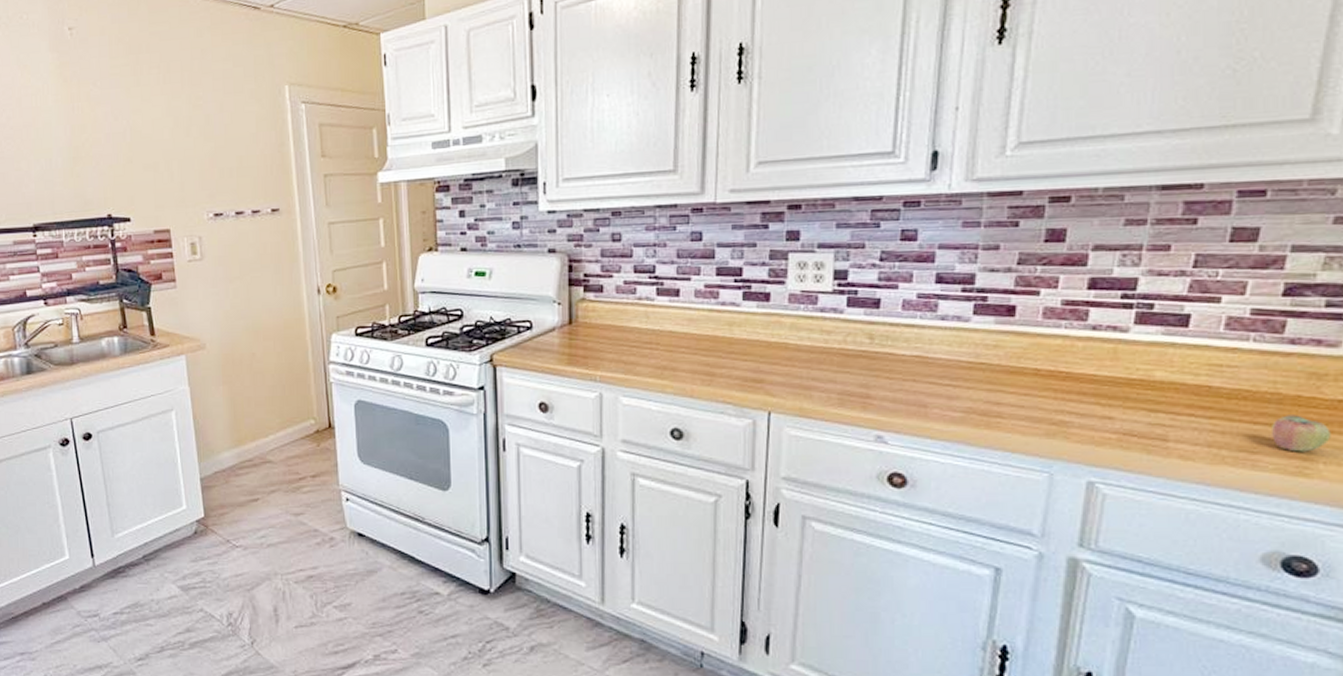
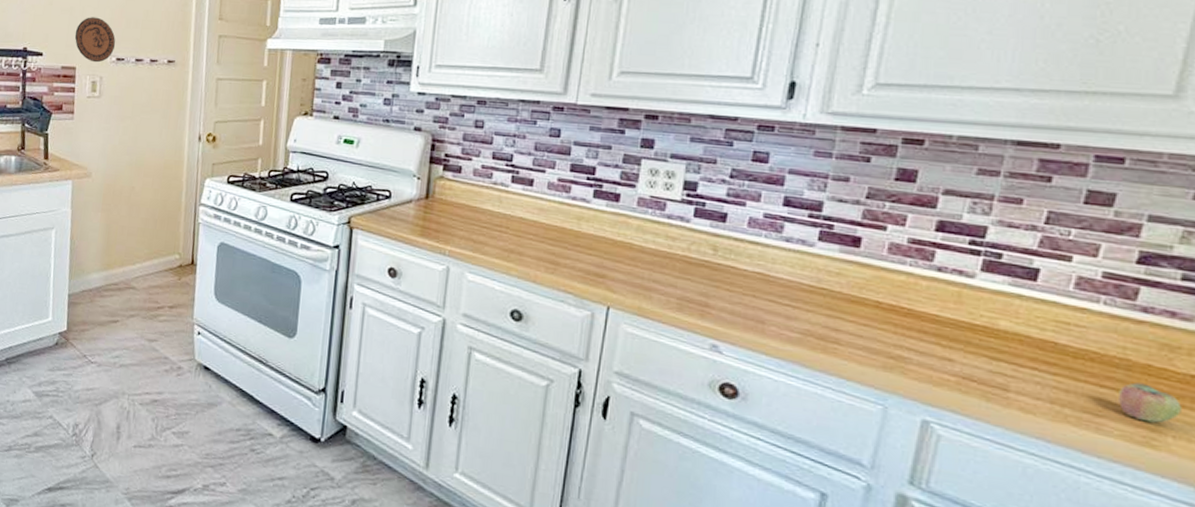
decorative plate: none [163,170,211,222] -> present [74,17,116,63]

